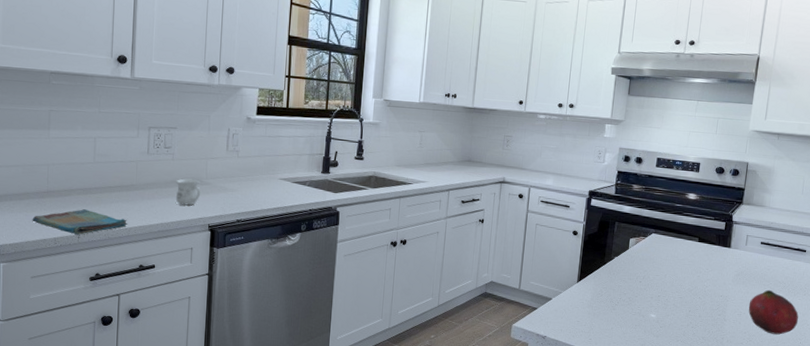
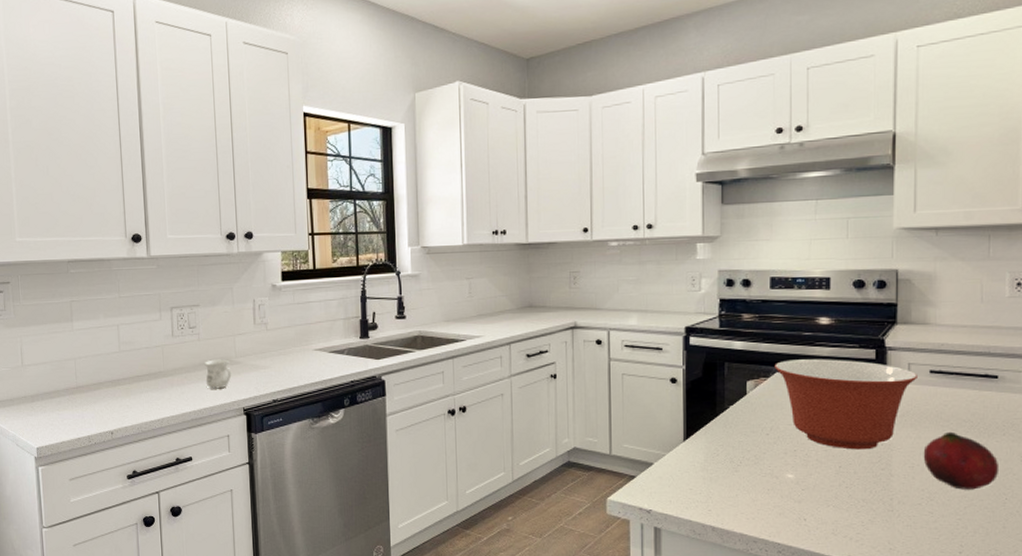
dish towel: present [32,209,128,235] -> none [65,403,160,430]
mixing bowl: none [652,224,752,299] -> present [775,359,917,450]

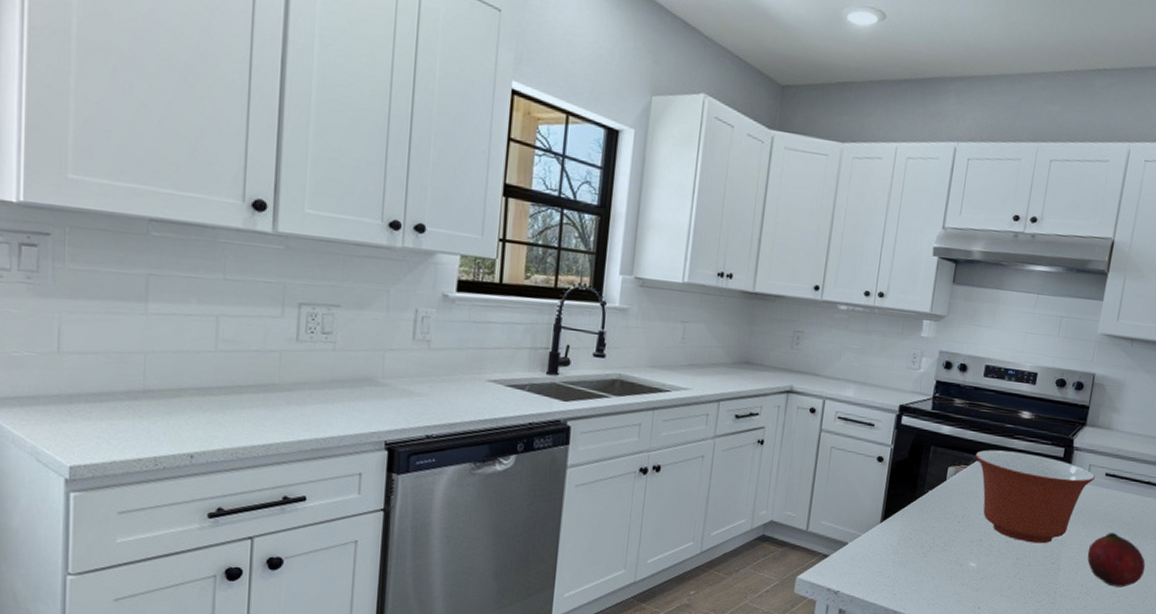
mug: present [204,359,232,389] -> none [338,377,375,415]

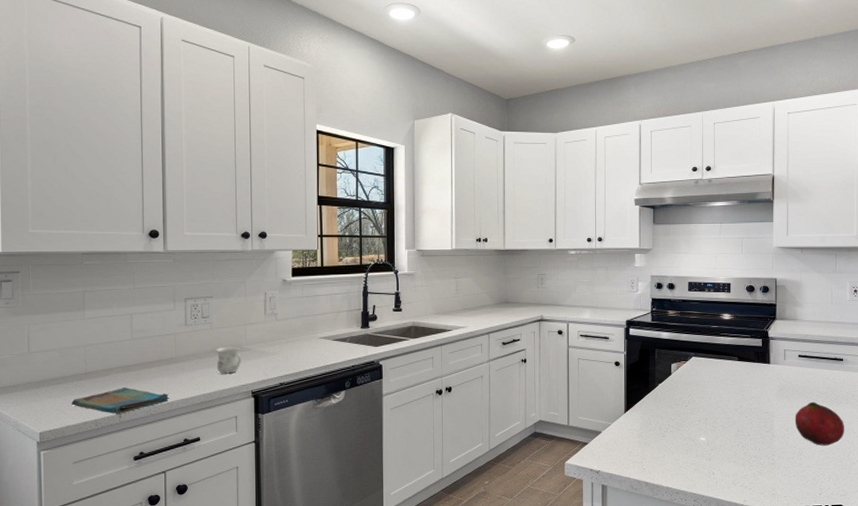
dish towel: none [120,417,267,453] -> present [71,387,170,414]
mug: none [338,377,375,415] -> present [216,346,242,374]
mixing bowl: present [975,449,1095,544] -> none [691,346,790,417]

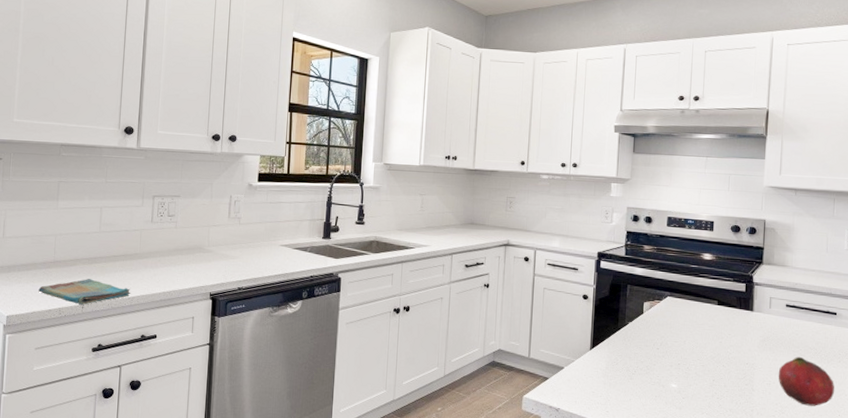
mug: present [216,346,242,374] -> none [178,246,203,274]

